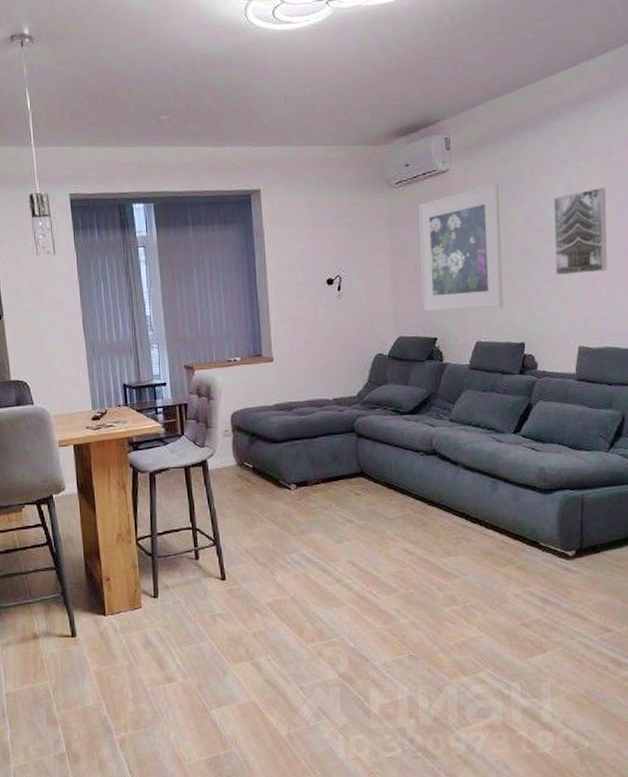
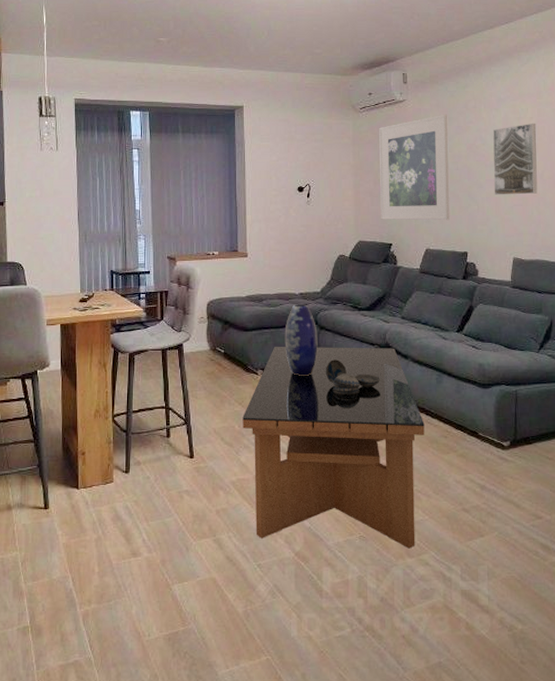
coffee table: none [276,454,479,667] -> present [242,347,425,549]
vase: none [318,411,356,489] -> present [284,304,318,376]
decorative bowl: none [365,469,427,508] -> present [325,359,380,396]

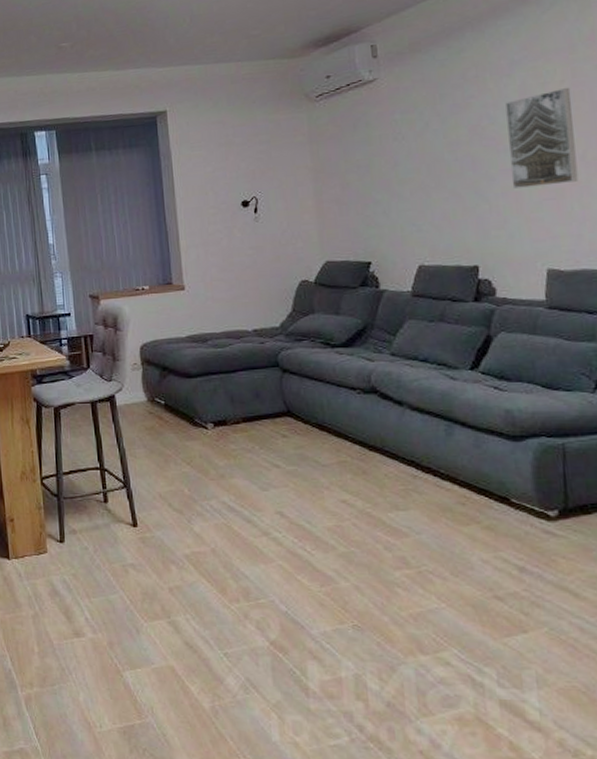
coffee table: present [242,347,425,549] -> none [192,392,434,644]
vase: present [284,304,318,376] -> none [237,343,281,430]
decorative bowl: present [325,359,380,396] -> none [292,409,367,453]
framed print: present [379,114,450,221] -> none [343,90,450,233]

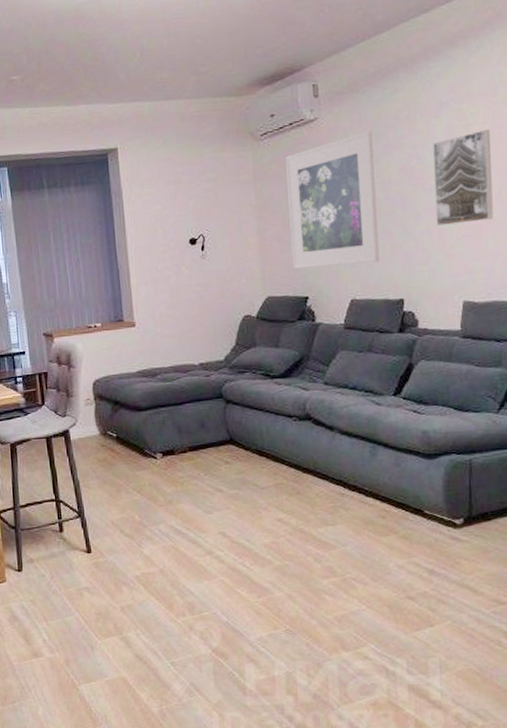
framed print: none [343,90,450,233] -> present [286,130,380,269]

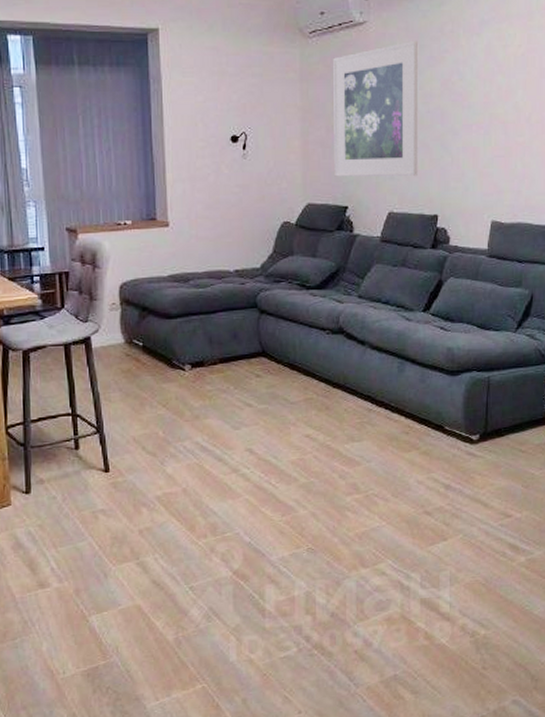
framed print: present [433,129,494,226] -> none [471,52,525,144]

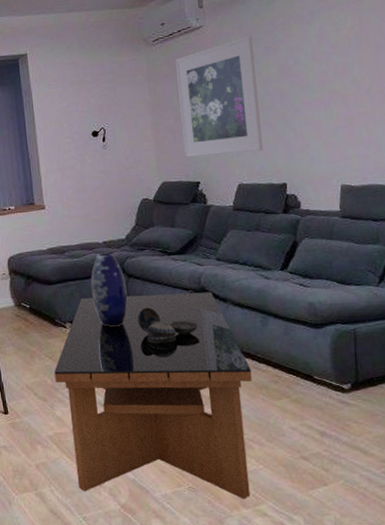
coffee table: none [167,333,383,559] -> present [54,291,252,499]
vase: none [217,283,258,370] -> present [90,253,128,327]
decorative bowl: none [266,349,332,391] -> present [137,307,198,344]

